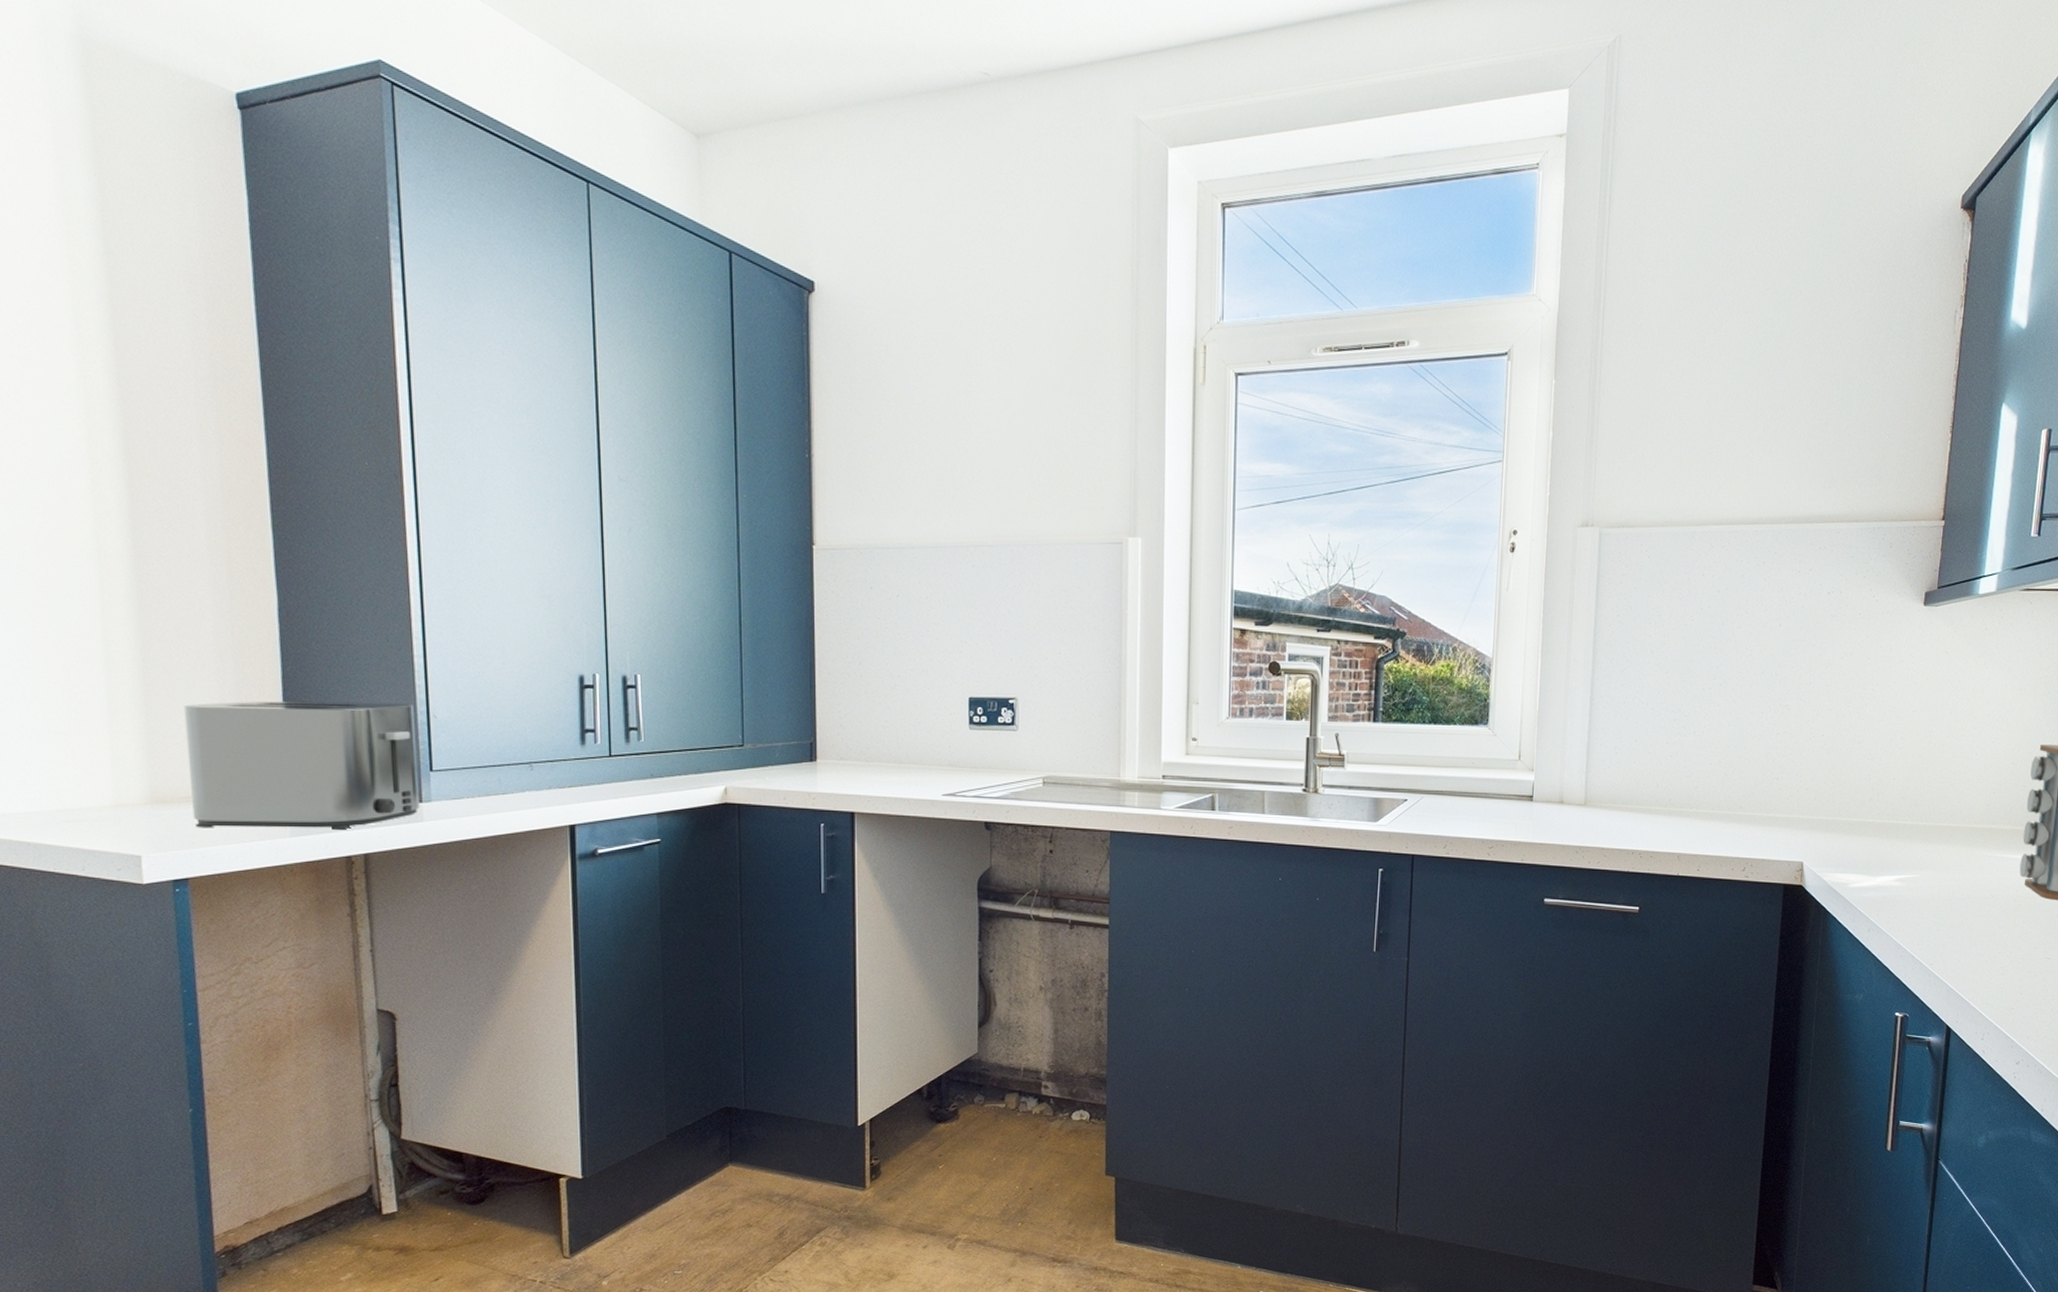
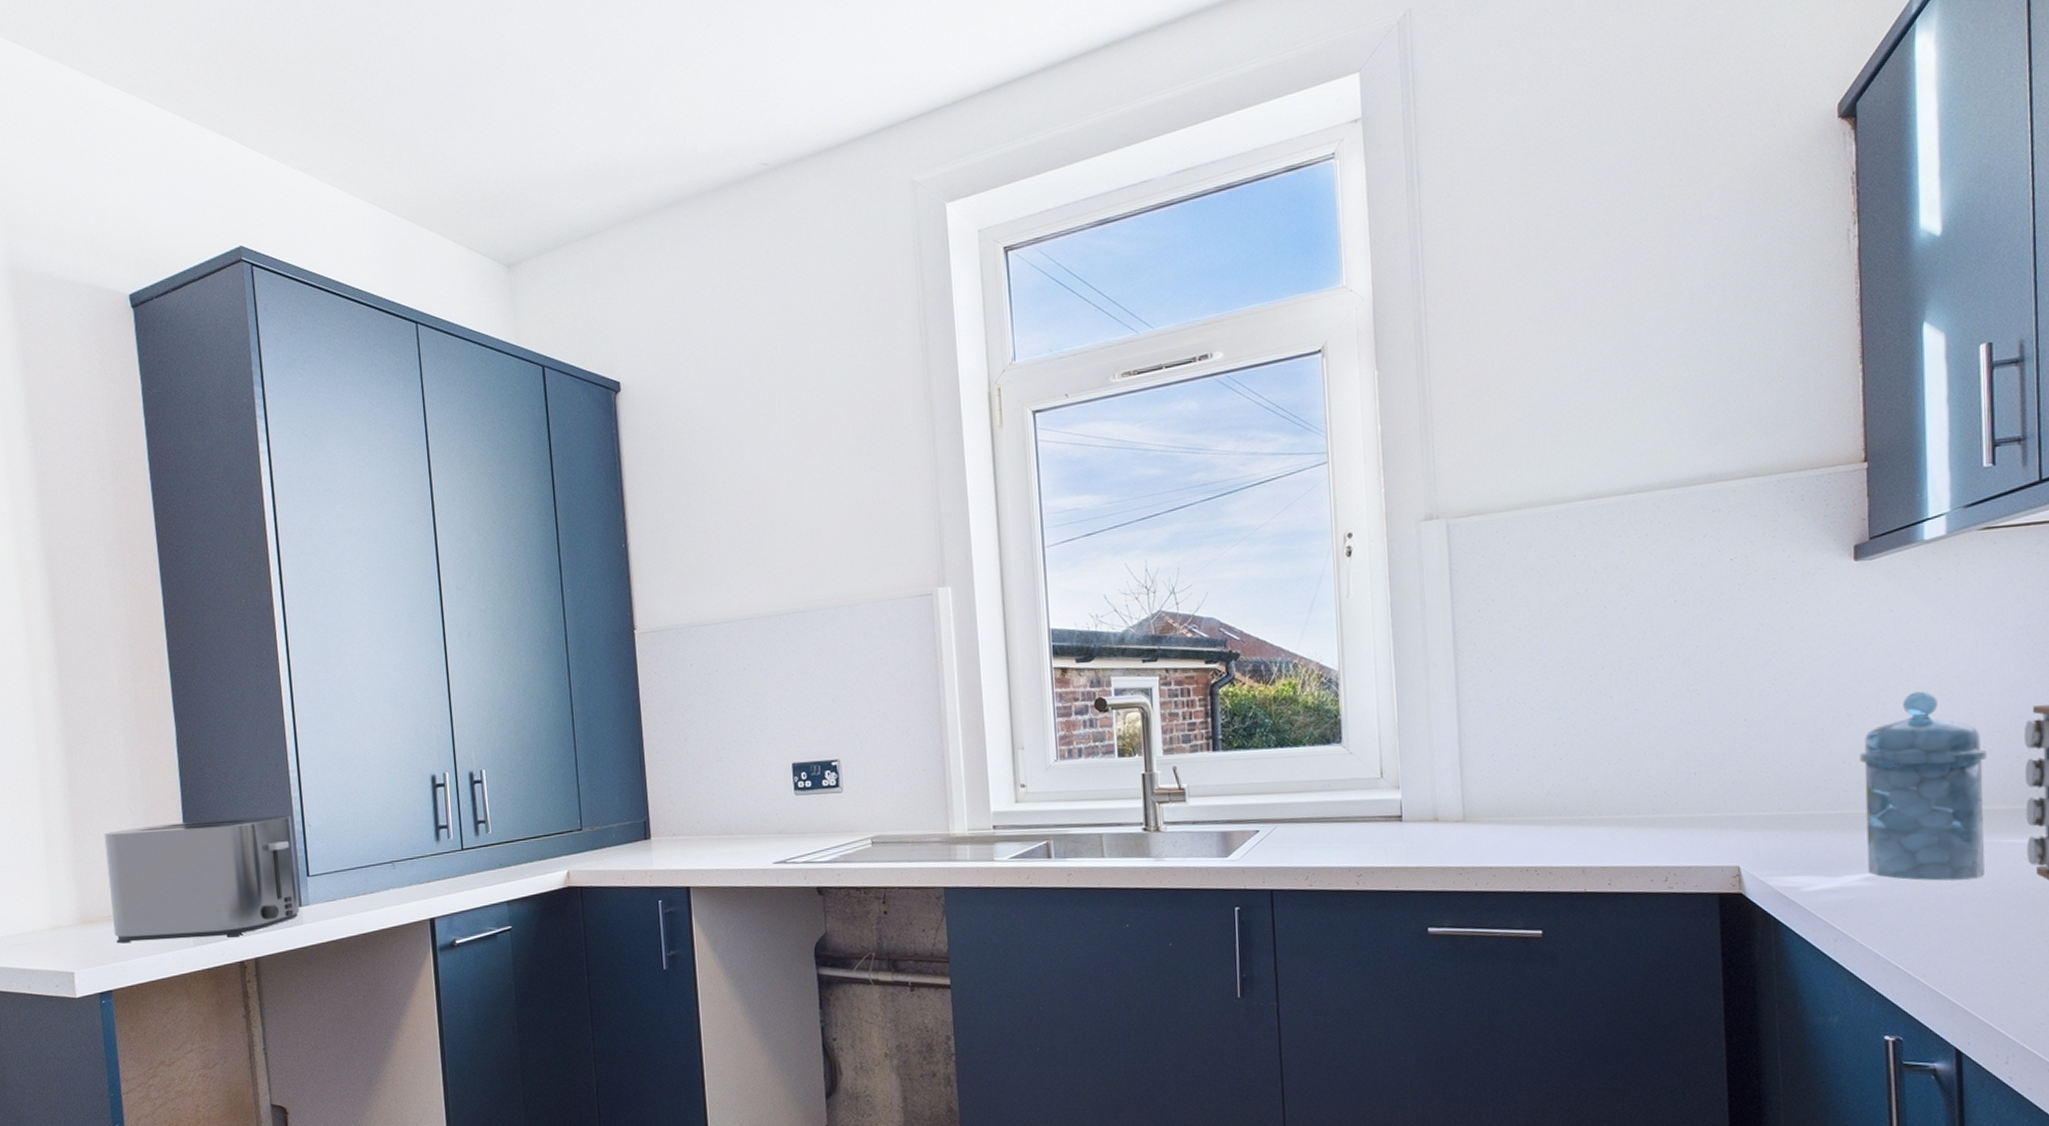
canister: none [1901,724,2002,886] -> present [1859,691,1987,881]

